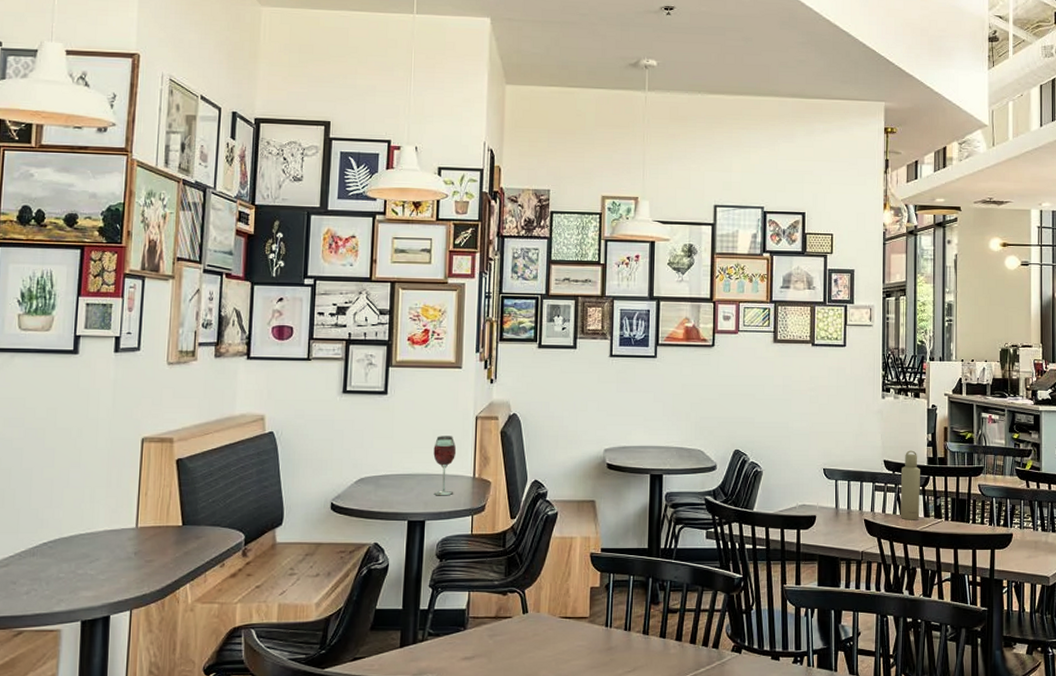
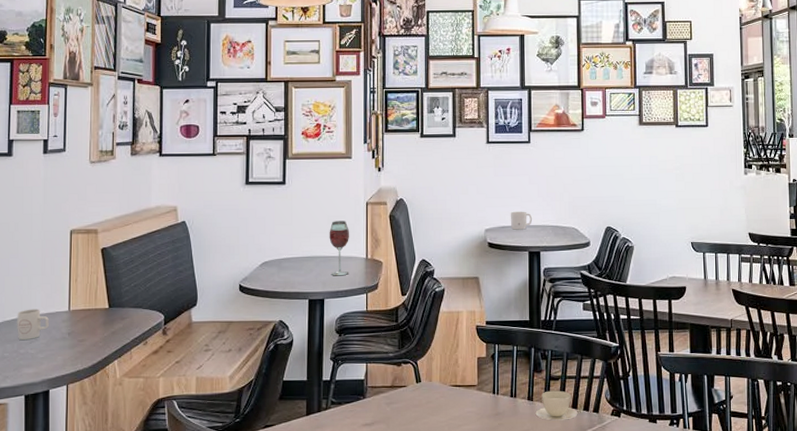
mug: none [75,525,113,560] -> present [17,309,49,341]
mug: none [631,431,656,451] -> present [510,211,533,230]
teacup: none [650,624,696,656] -> present [535,390,578,421]
bottle: present [900,450,920,520] -> none [765,223,785,289]

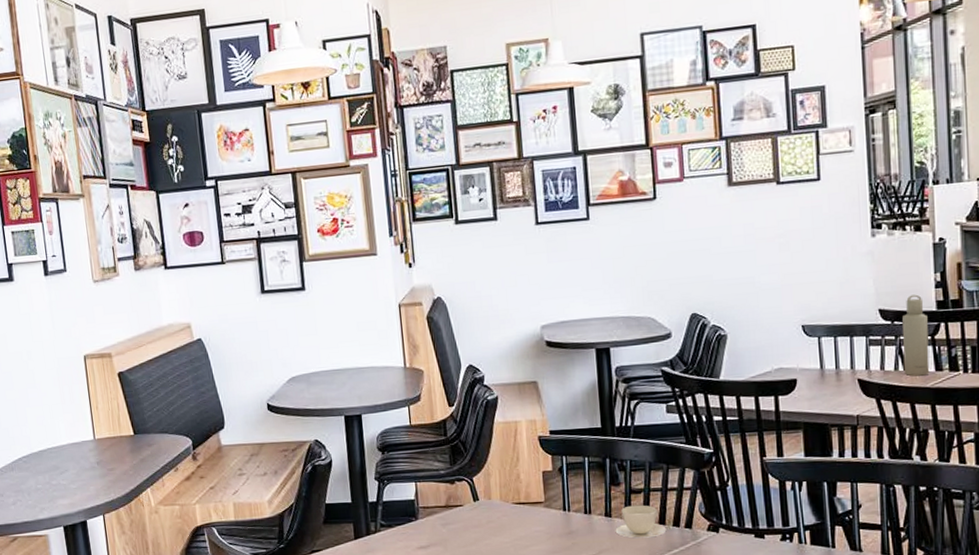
mug: present [17,309,49,341] -> none [43,439,77,472]
wineglass: present [329,221,350,276] -> none [359,326,386,389]
mug: present [510,211,533,230] -> none [570,301,598,325]
bottle: none [765,223,785,289] -> present [902,294,930,377]

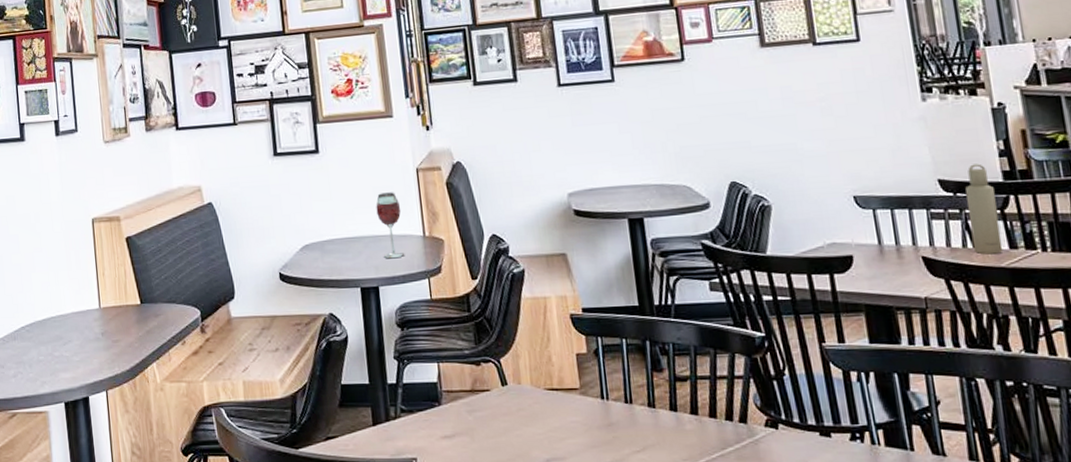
wineglass: none [359,326,386,389] -> present [375,192,404,259]
teacup: present [615,505,667,538] -> none [660,394,719,433]

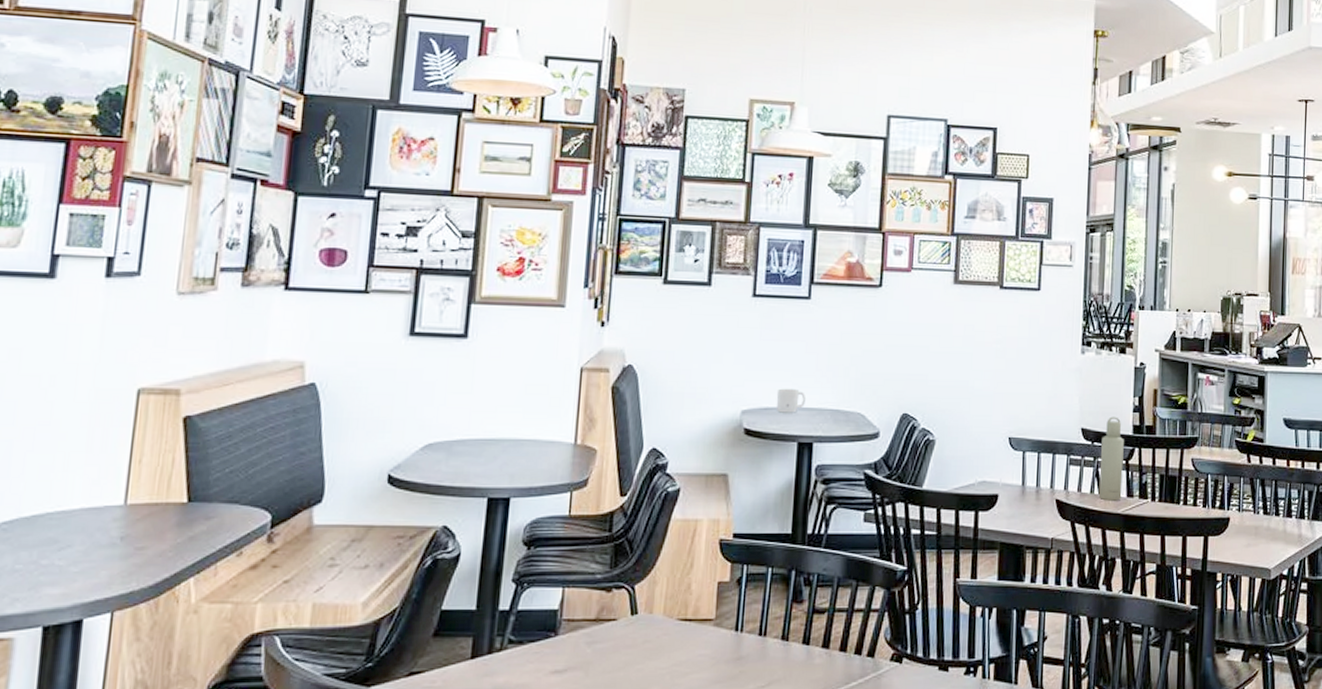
wineglass: present [375,192,404,259] -> none [524,391,555,467]
mug: none [598,168,629,193] -> present [776,388,807,413]

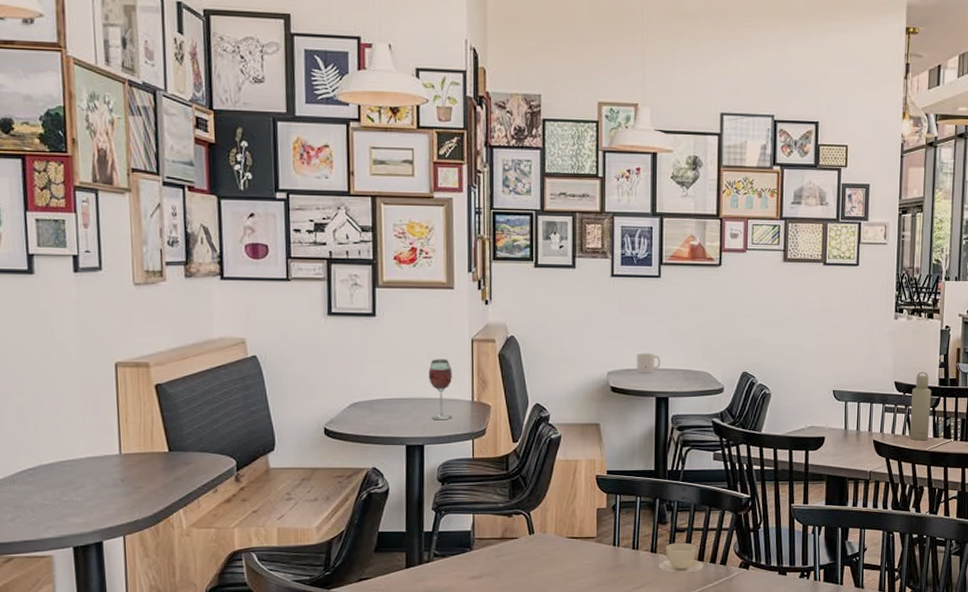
wineglass: none [524,391,555,467] -> present [428,359,453,420]
teacup: none [790,627,847,668] -> present [658,542,704,573]

